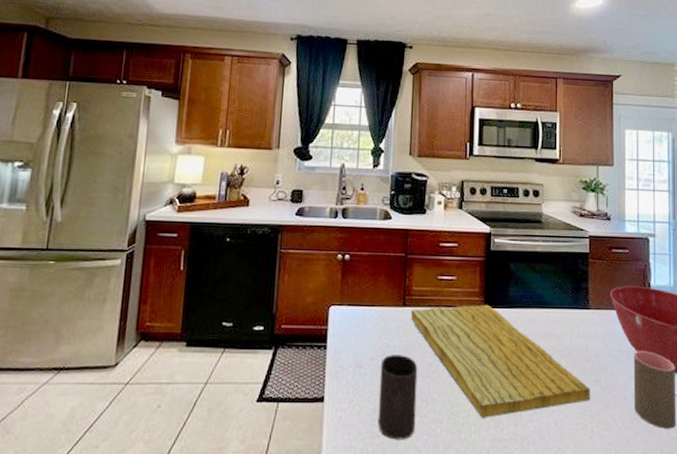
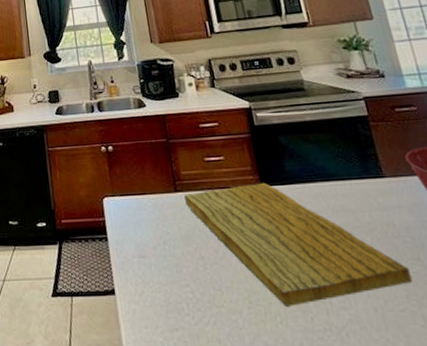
cup: present [377,355,418,440] -> none [164,242,215,333]

